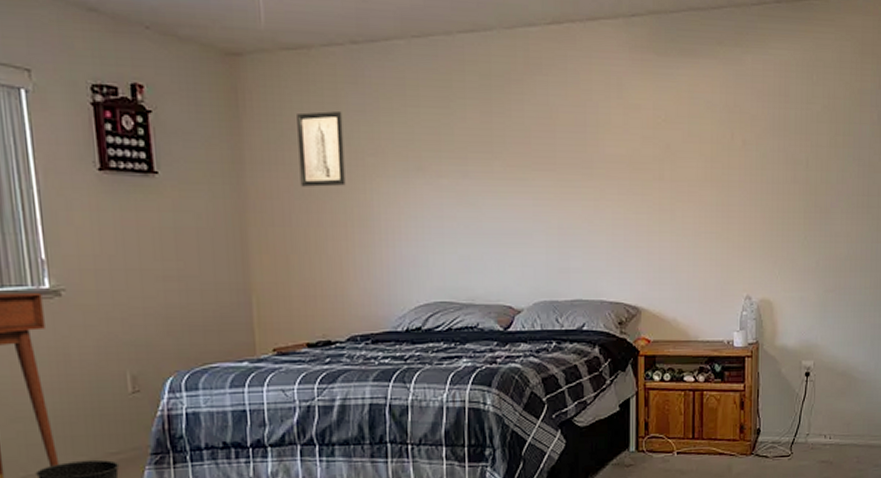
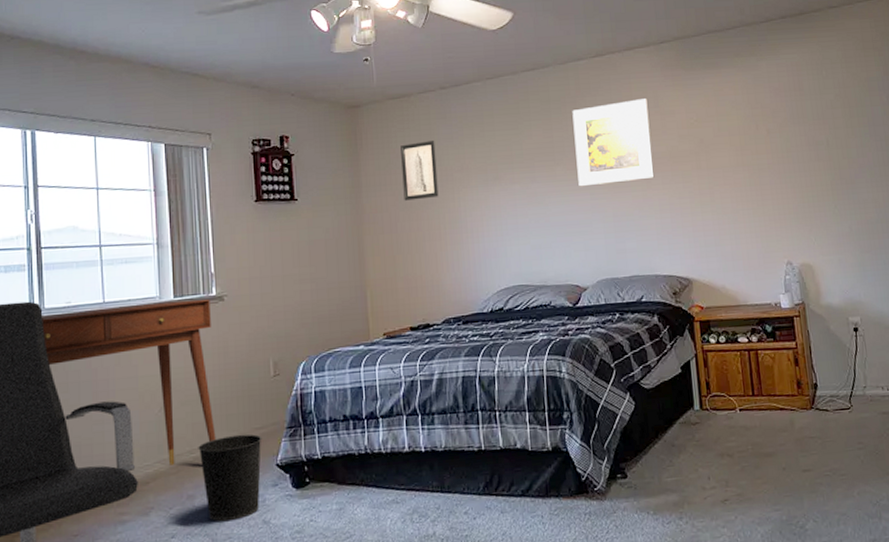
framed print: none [518,85,610,189] -> present [572,99,655,187]

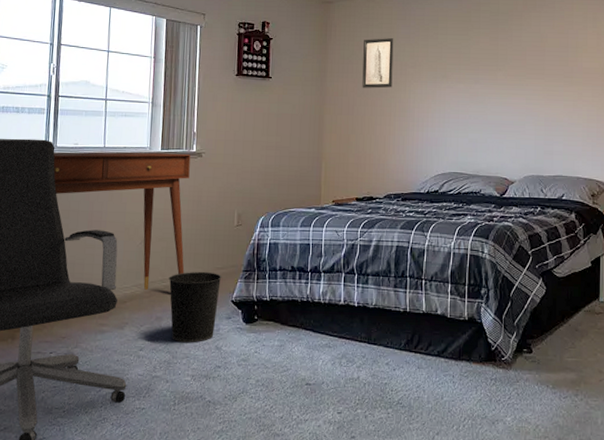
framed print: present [572,99,655,187] -> none [516,19,586,92]

